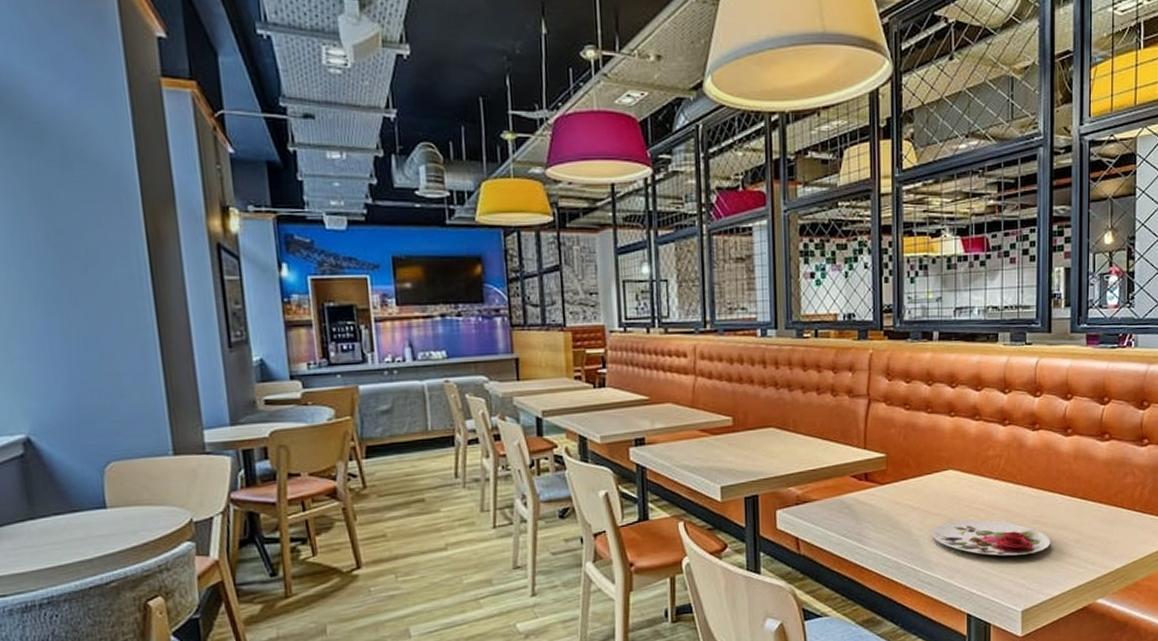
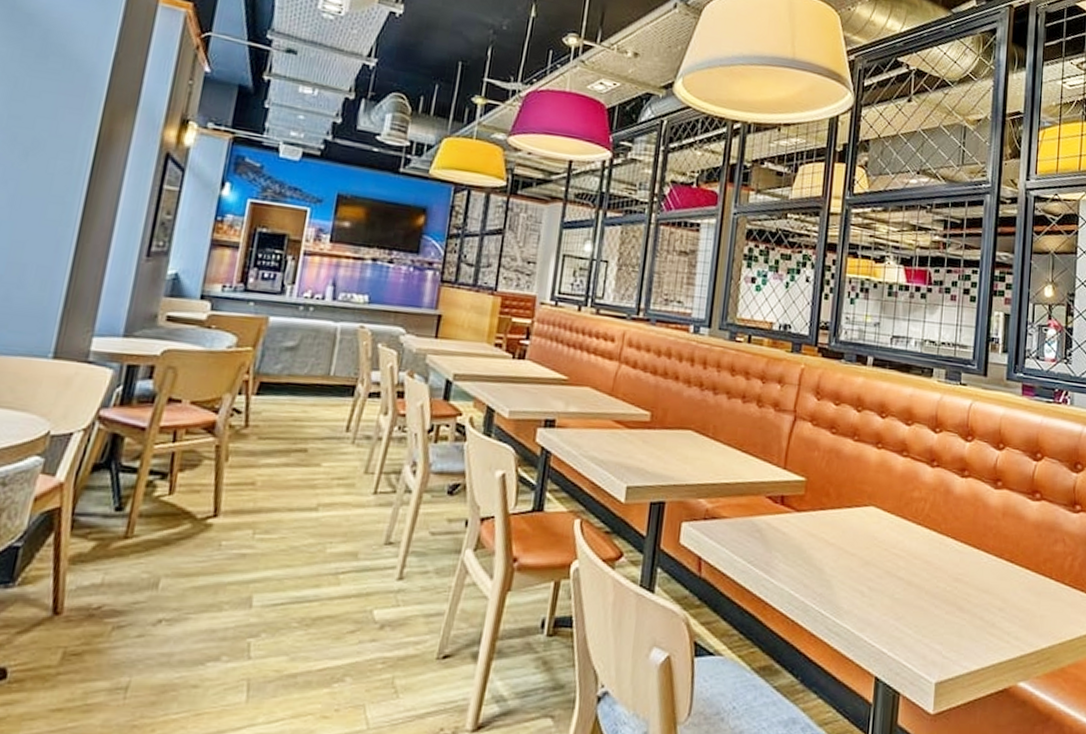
plate: present [931,519,1051,556] -> none [845,565,973,616]

